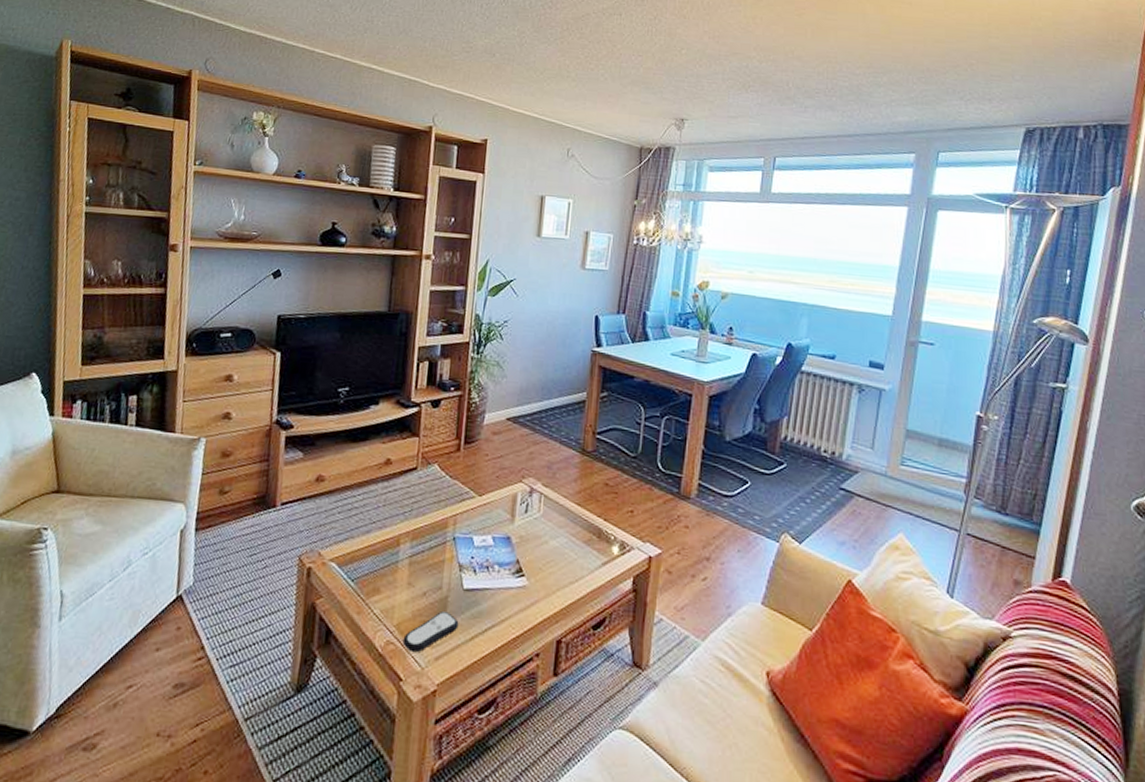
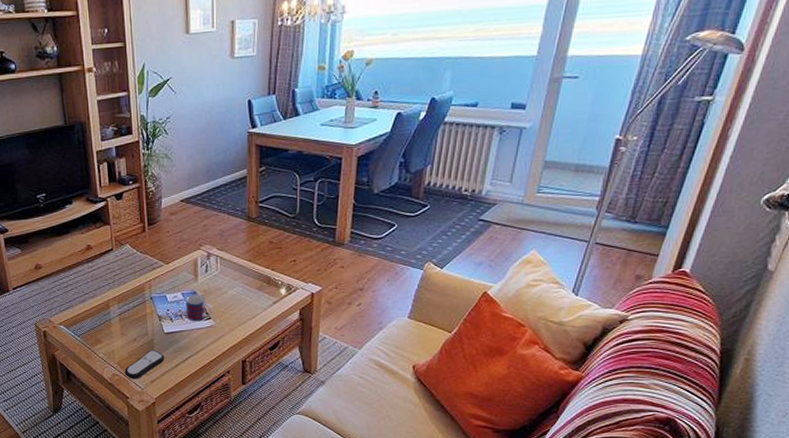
mug: none [493,540,528,578] -> present [185,295,213,322]

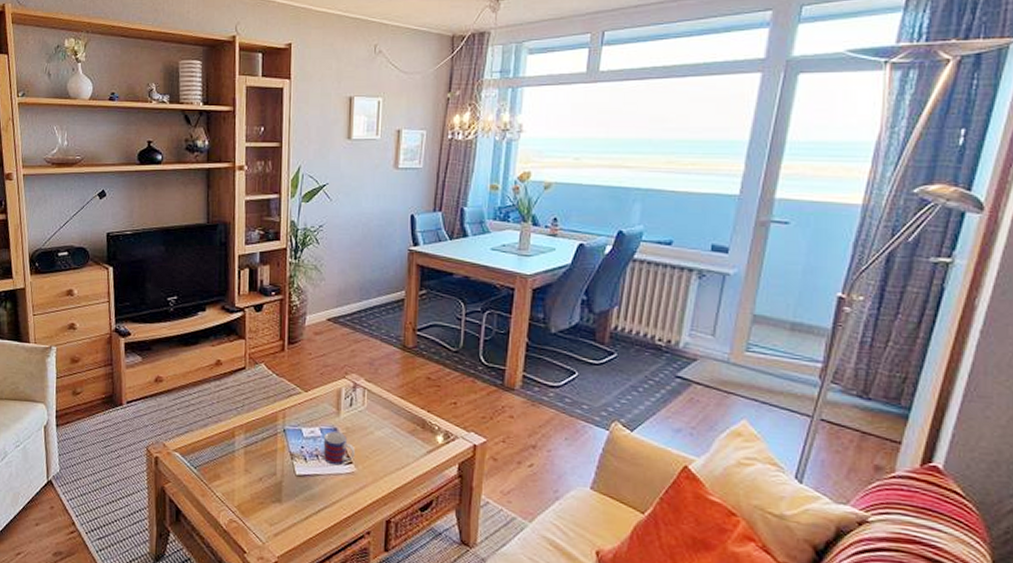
remote control: present [124,350,165,380] -> none [244,495,294,530]

